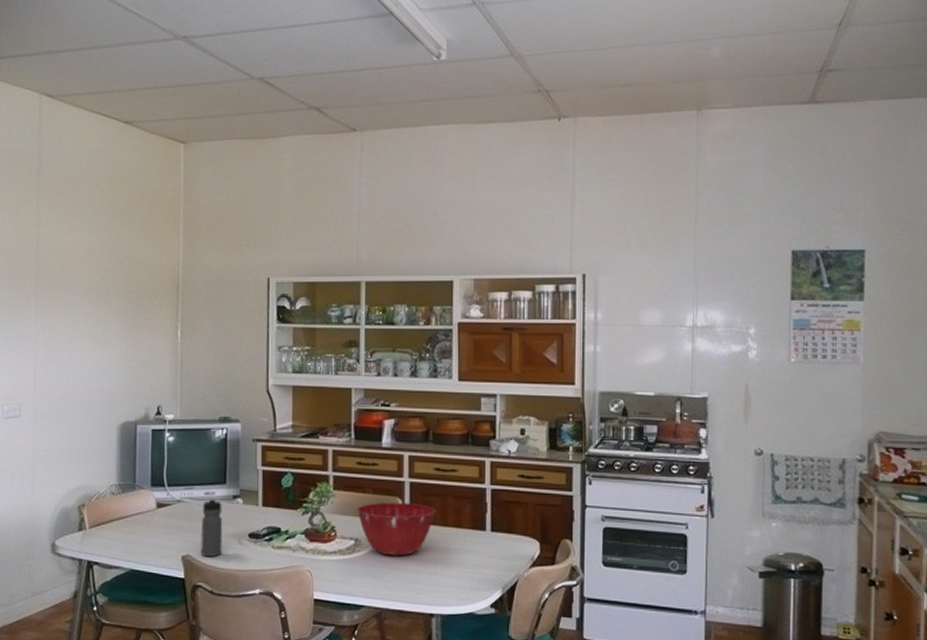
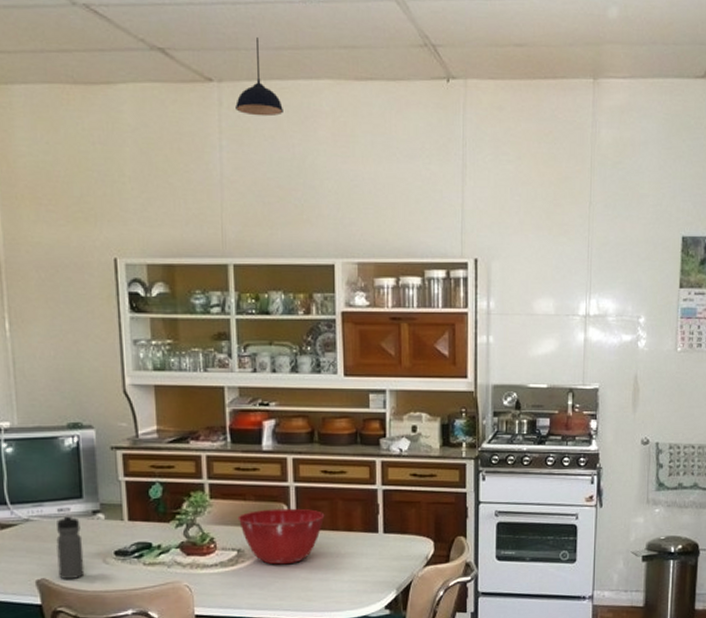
pendant light: none [374,94,414,157] -> present [235,37,283,117]

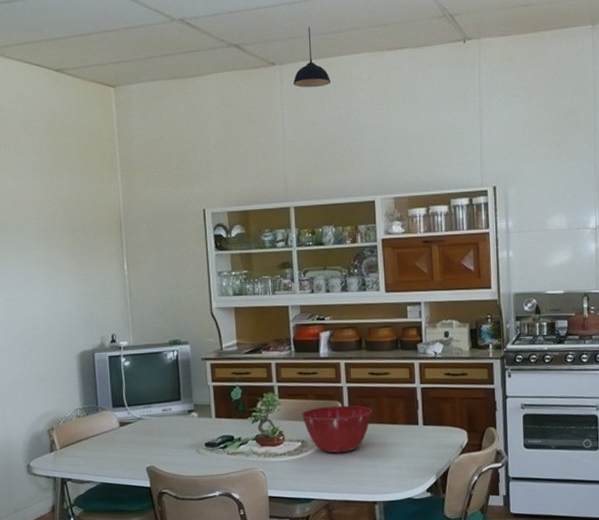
water bottle: present [56,514,85,579] -> none [161,414,183,466]

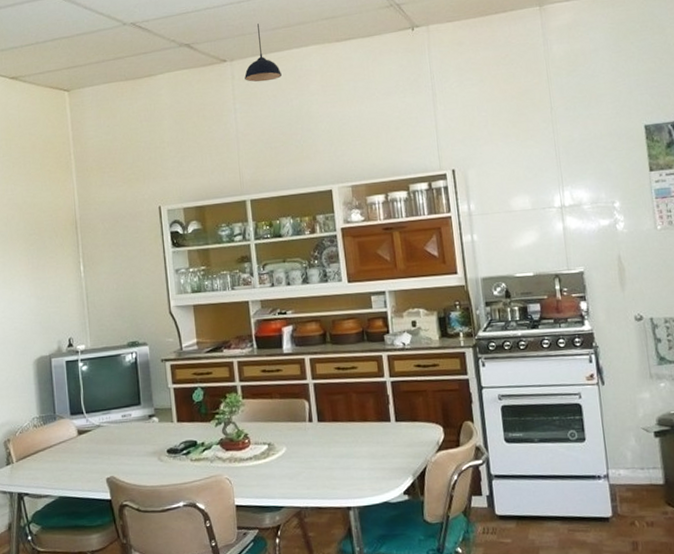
mixing bowl: present [301,405,373,454] -> none [266,403,342,456]

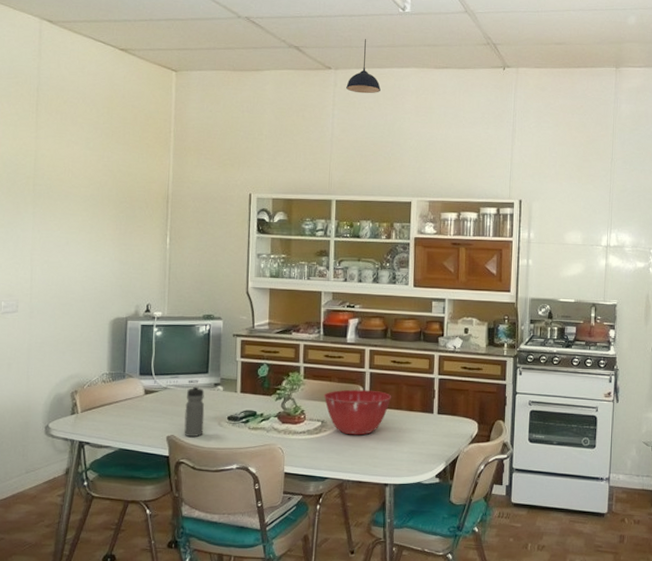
water bottle: none [121,419,144,476] -> present [184,385,205,437]
mixing bowl: none [266,403,342,456] -> present [324,389,392,436]

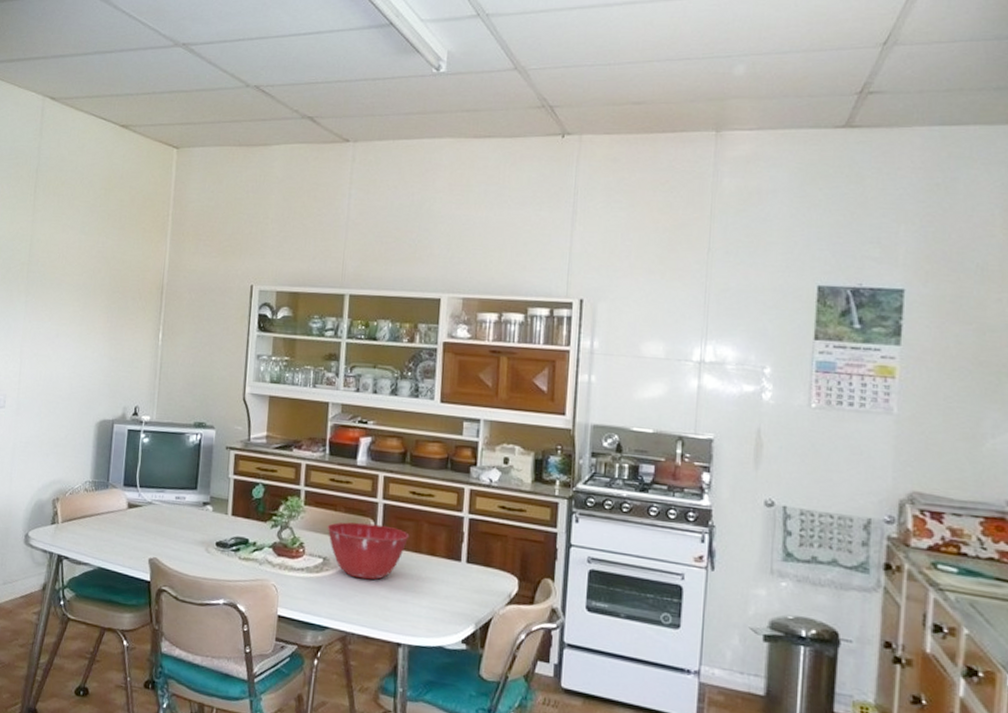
water bottle: present [184,385,205,437] -> none [168,502,192,563]
pendant light: present [346,39,381,94] -> none [366,106,407,170]

